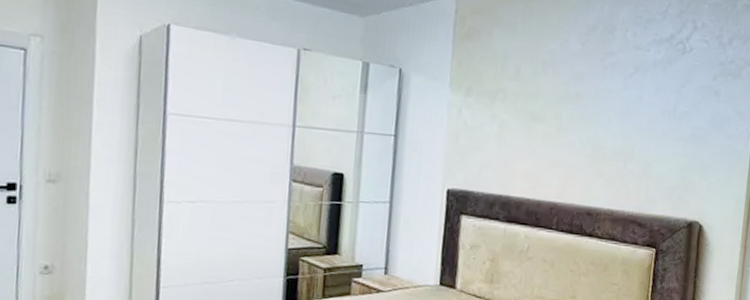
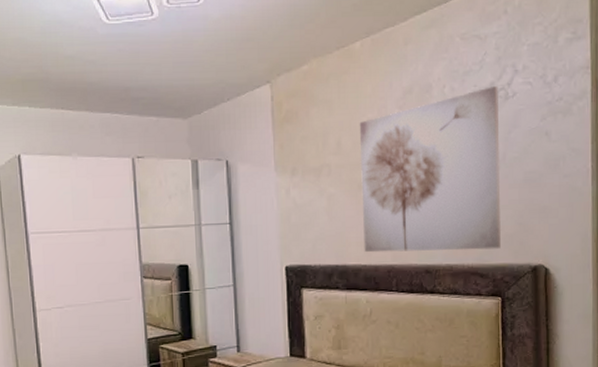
wall art: none [529,38,677,200] -> present [359,86,501,253]

